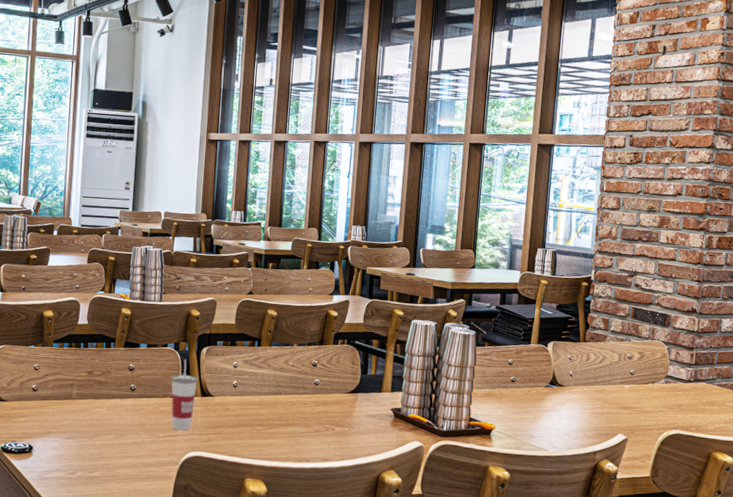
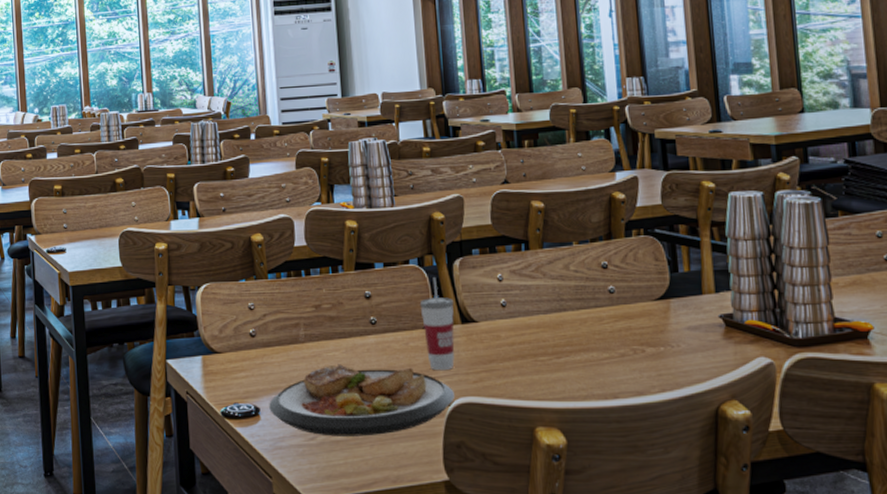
plate: none [41,418,188,475] -> present [269,364,454,436]

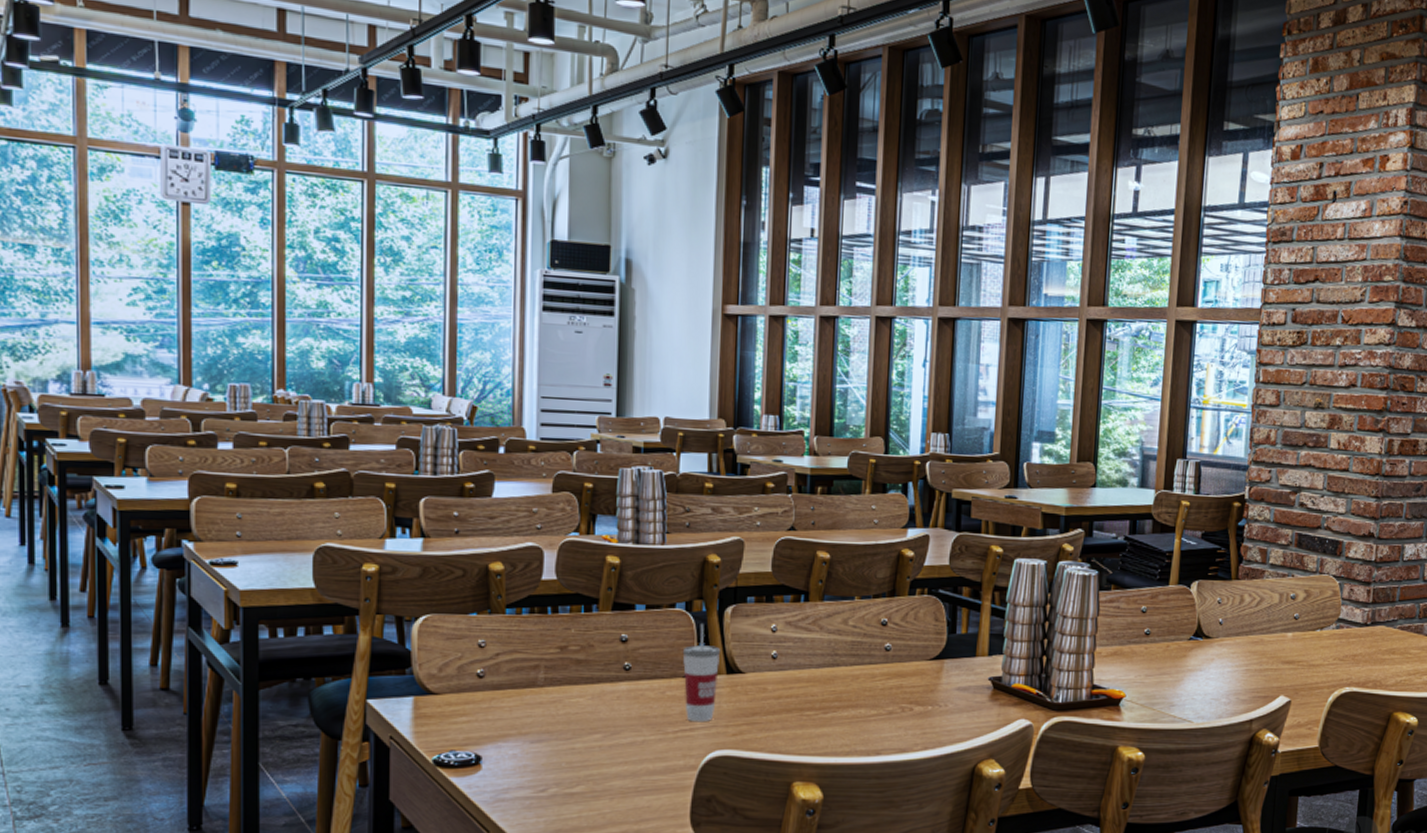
plate: present [269,364,454,436] -> none [493,711,710,789]

